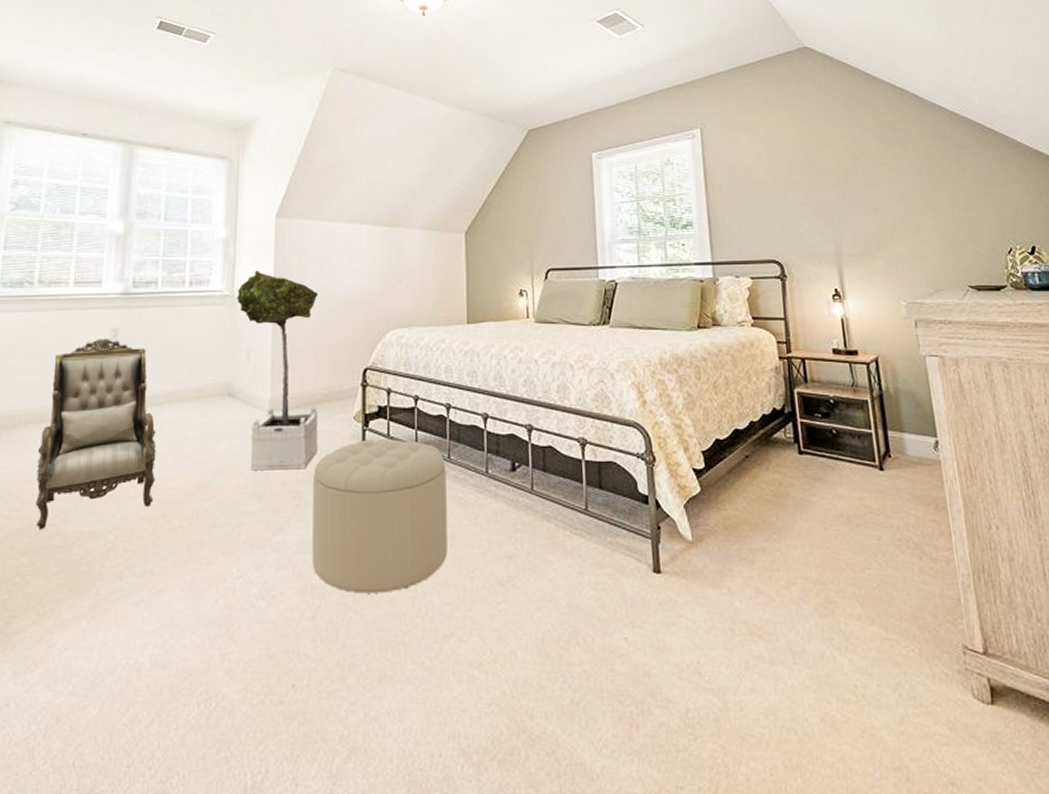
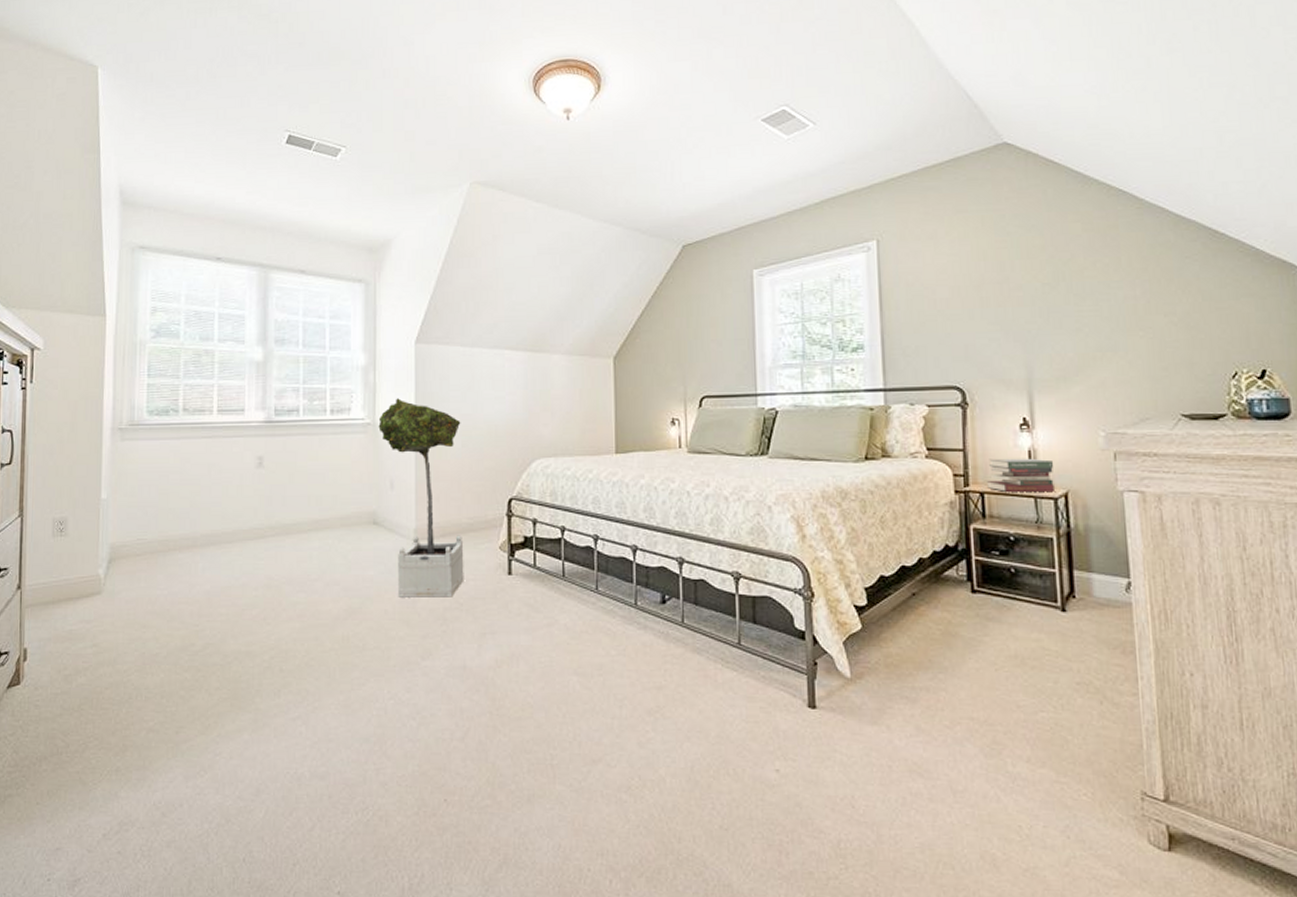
armchair: present [36,339,157,530] -> none [193,466,306,649]
ottoman: present [312,439,447,594] -> none [460,570,596,718]
books: none [807,326,866,359] -> present [987,458,1054,493]

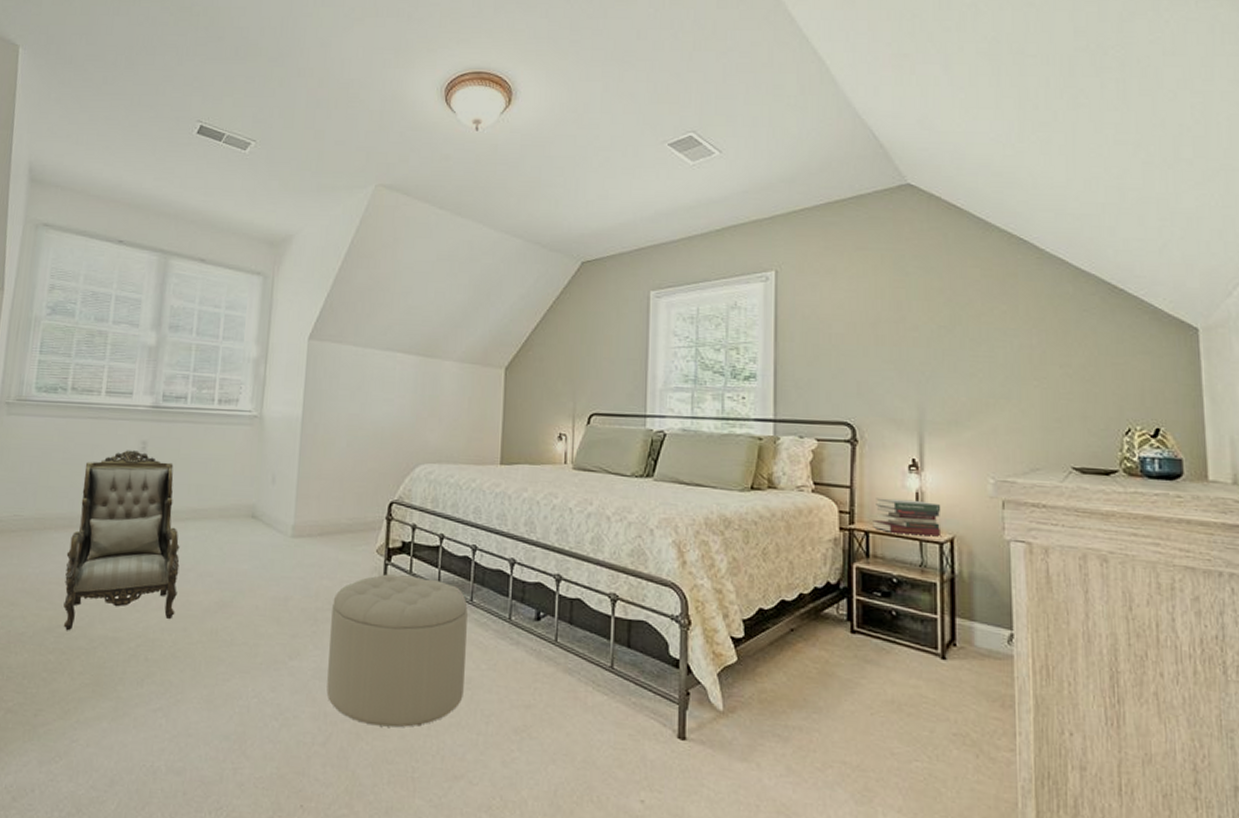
armchair: none [193,466,306,649] -> present [63,450,180,631]
potted tree: present [378,398,464,597] -> none [265,393,348,598]
ottoman: none [460,570,596,718] -> present [326,574,468,728]

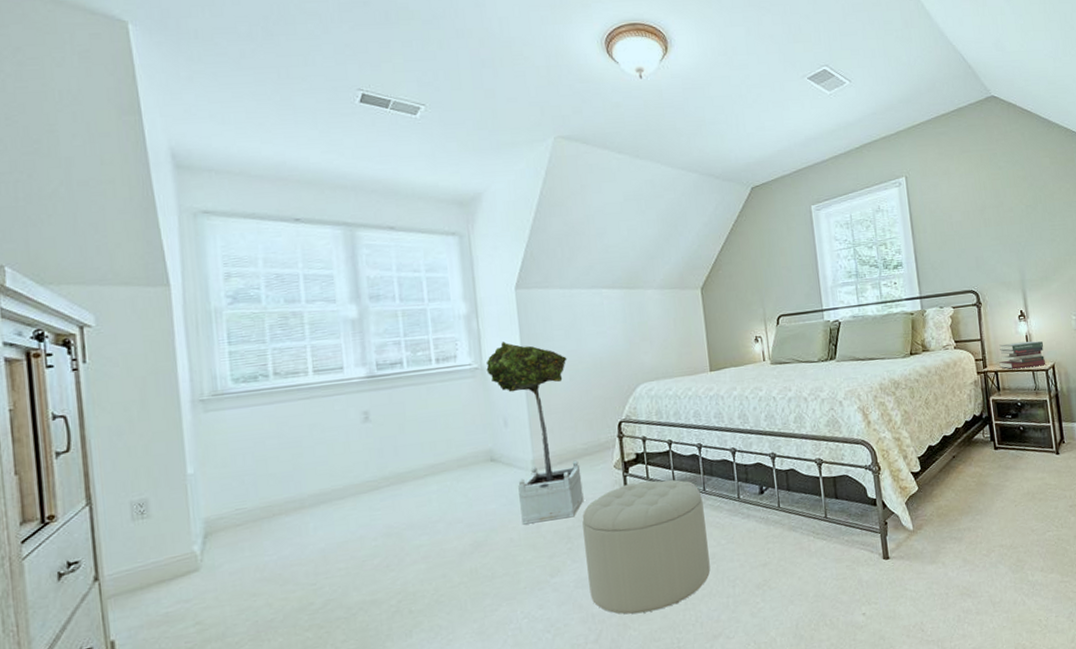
armchair: present [63,450,180,631] -> none [304,421,432,606]
potted tree: none [265,393,348,598] -> present [486,342,584,525]

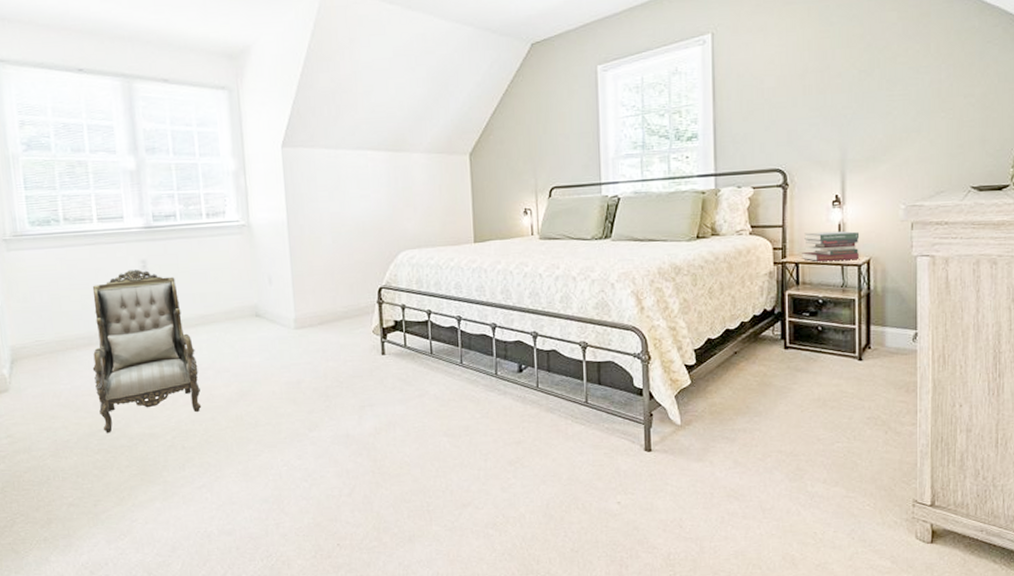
armchair: none [304,421,432,606] -> present [92,269,202,434]
potted tree: present [486,342,584,525] -> none [252,200,343,380]
ottoman: present [582,479,711,615] -> none [340,349,463,475]

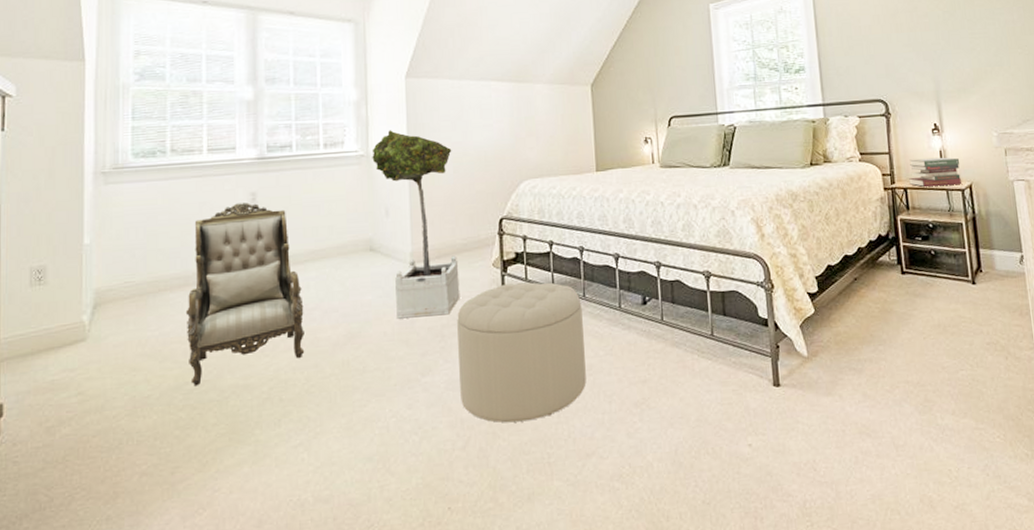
potted tree: none [252,200,343,380] -> present [372,130,460,319]
ottoman: none [340,349,463,475] -> present [457,282,586,423]

